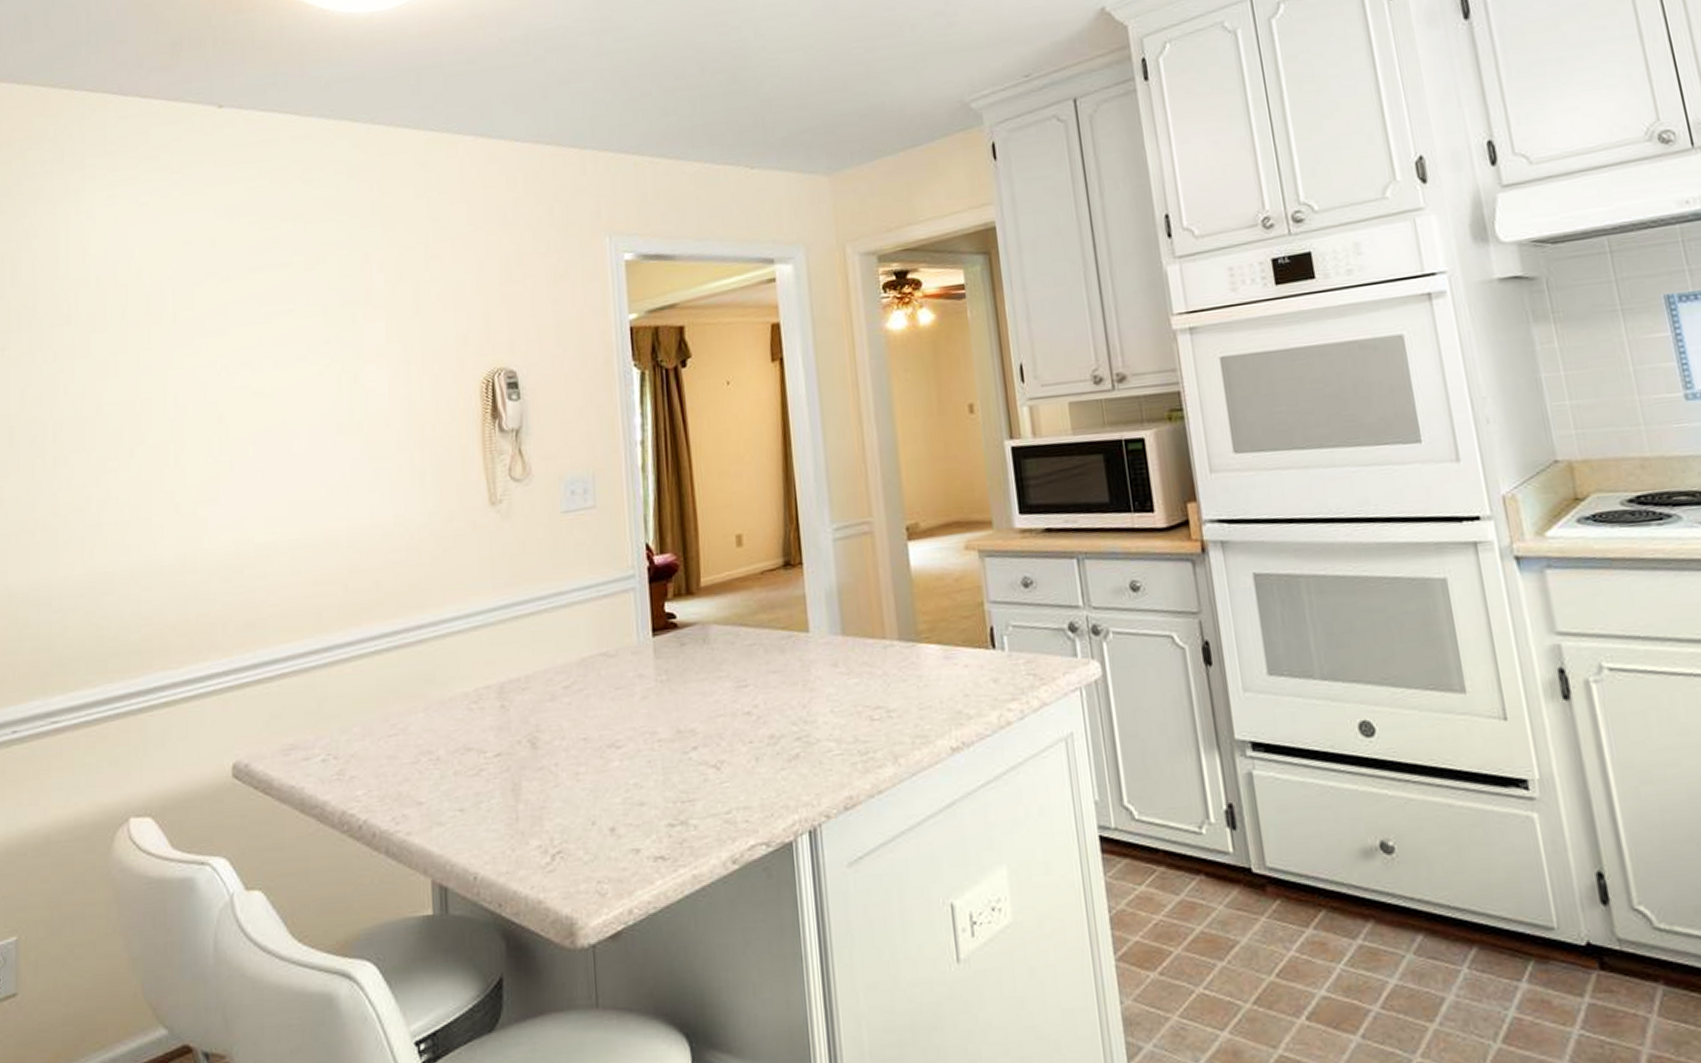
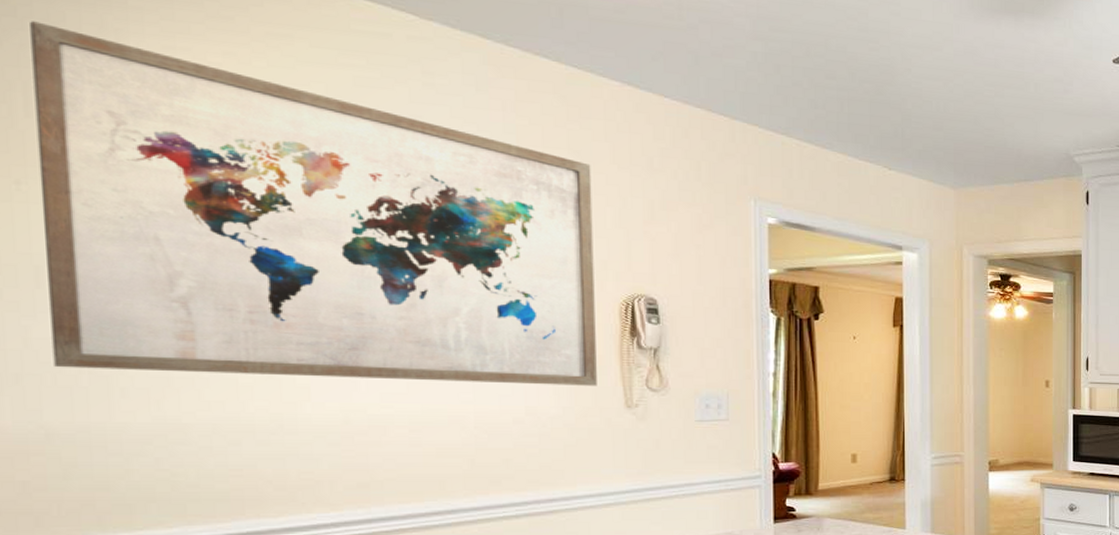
wall art: none [18,197,461,526] -> present [30,21,597,386]

